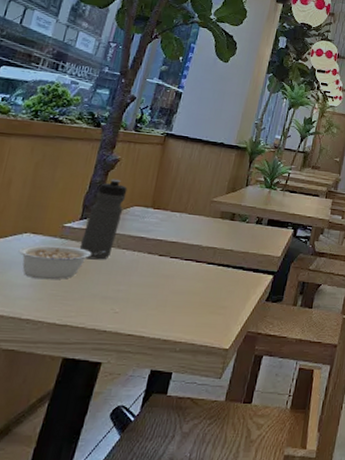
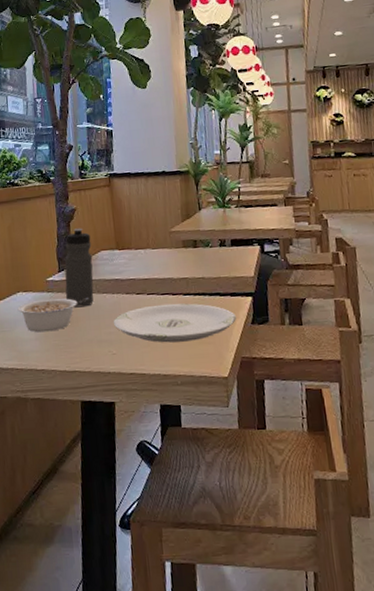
plate: none [124,269,253,310] -> present [113,303,236,343]

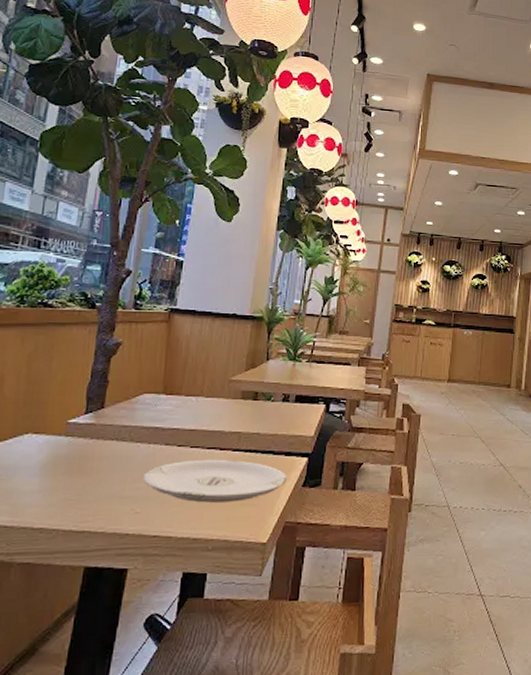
legume: present [17,298,88,333] -> none [21,444,117,484]
water bottle: present [65,228,94,308] -> none [88,365,134,457]

